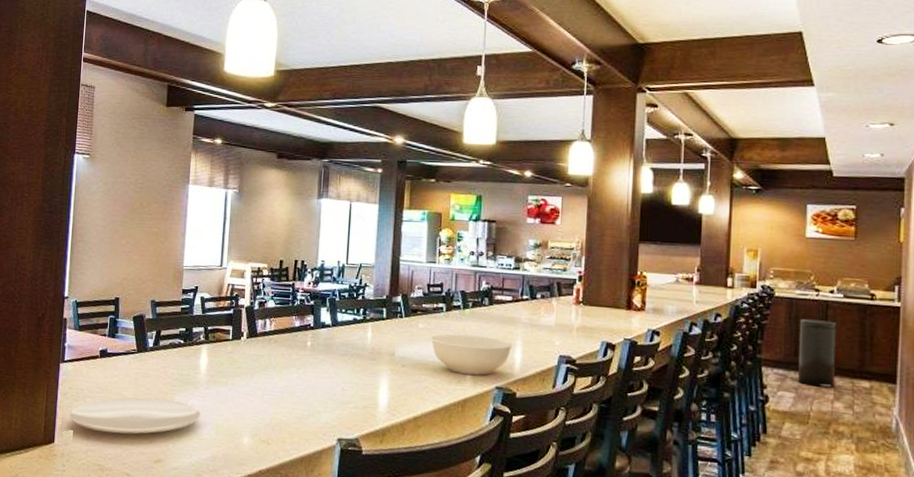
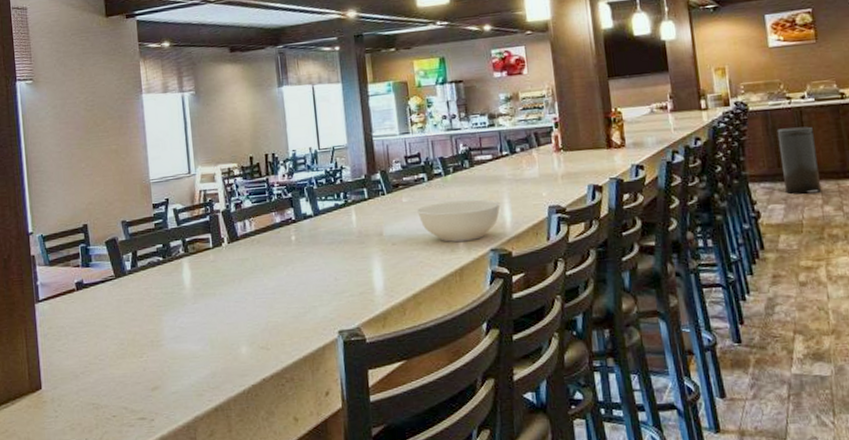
plate: present [68,396,201,434] -> none [52,321,193,369]

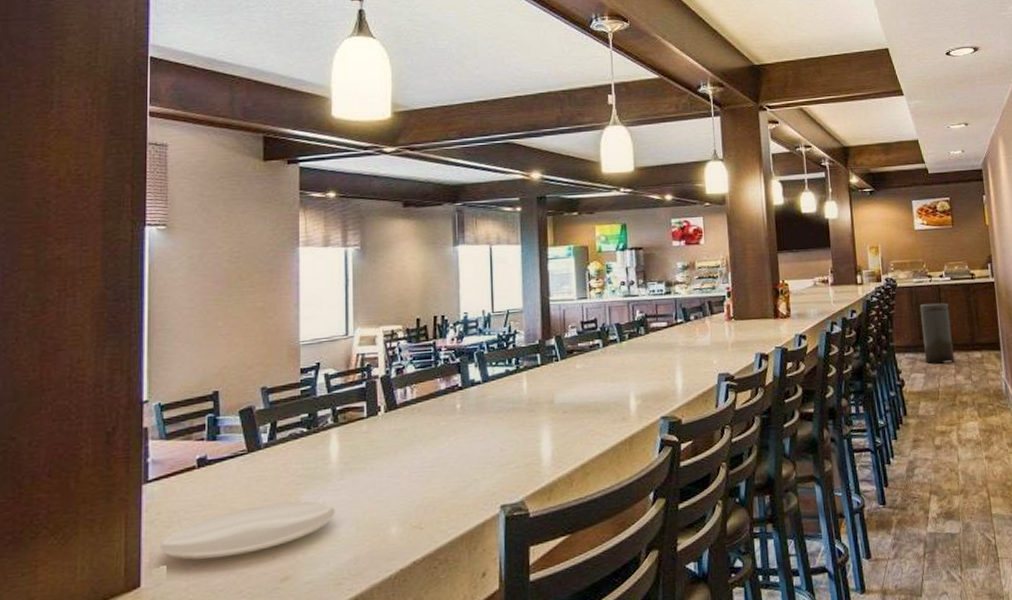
plate: none [52,321,193,369] -> present [159,500,336,560]
bowl: present [417,199,501,242] -> none [590,366,673,410]

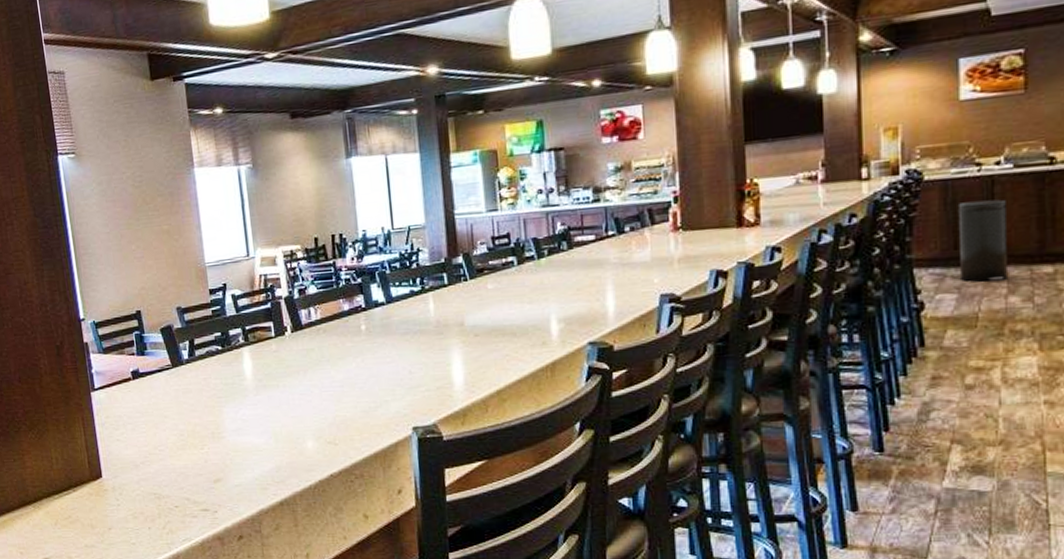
plate: present [159,500,336,560] -> none [111,412,256,459]

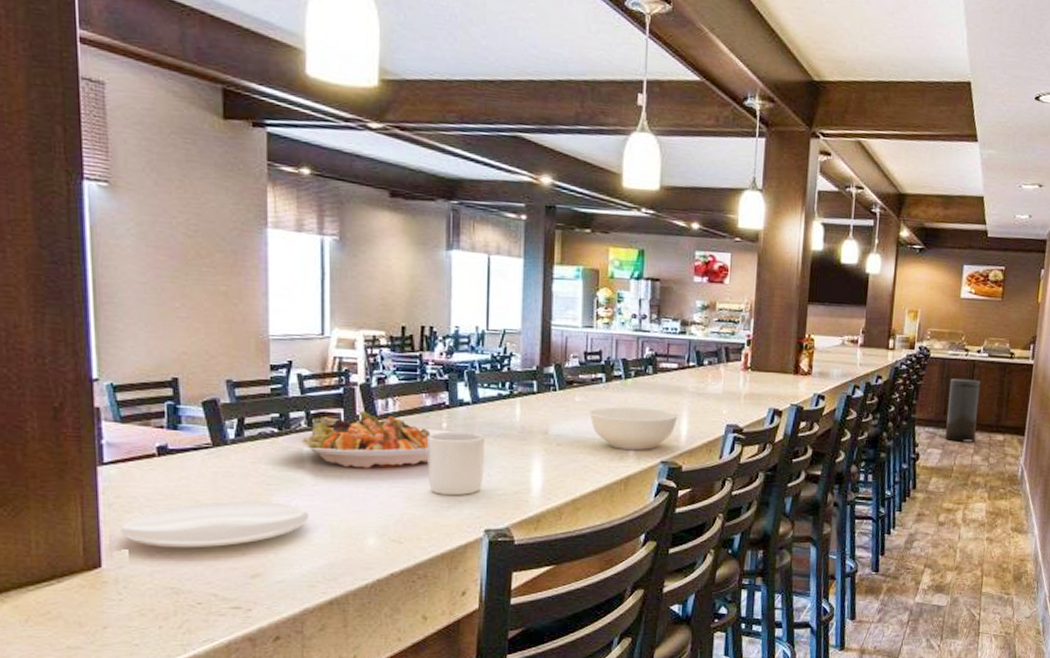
plate: none [111,412,256,459] -> present [119,500,310,548]
salad: none [221,321,374,376] -> present [276,411,456,468]
mug: none [348,331,406,395] -> present [426,431,485,495]
bowl: none [504,286,603,334] -> present [589,406,678,450]

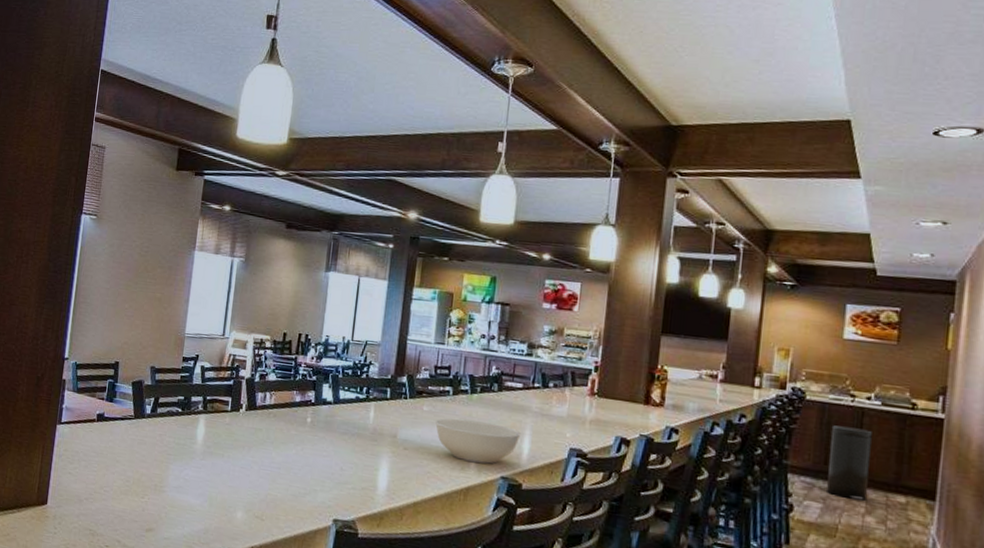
plate: present [119,500,310,548] -> none [63,462,196,502]
salad: present [276,411,456,468] -> none [179,401,317,453]
mug: present [426,431,485,495] -> none [290,425,341,485]

